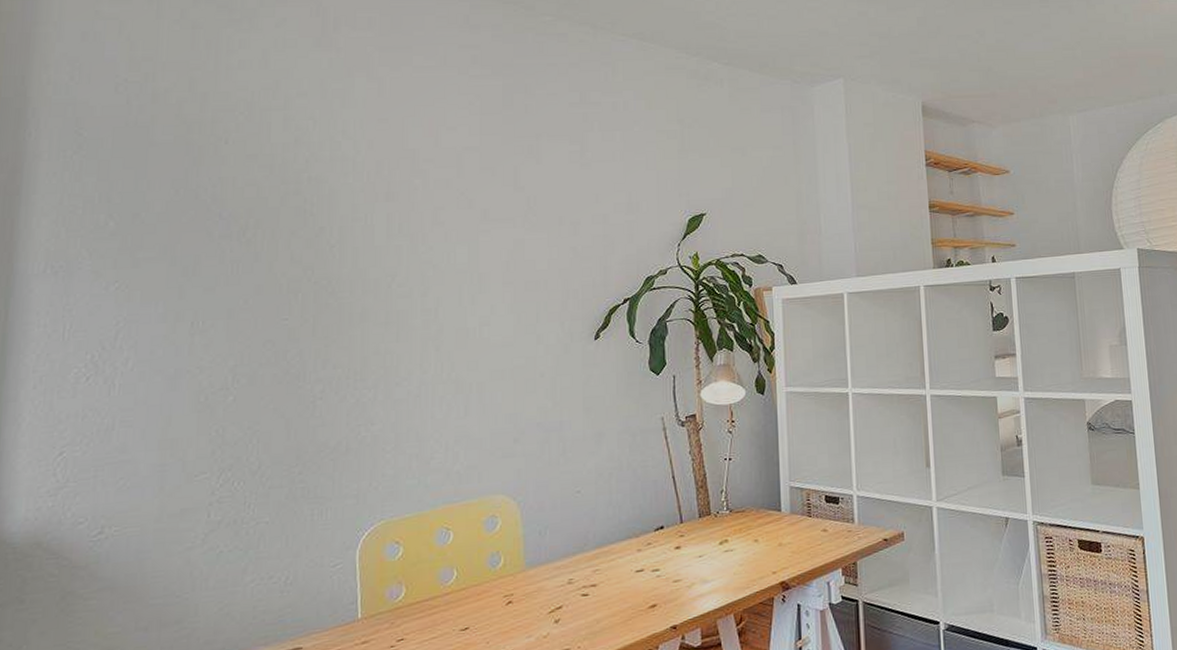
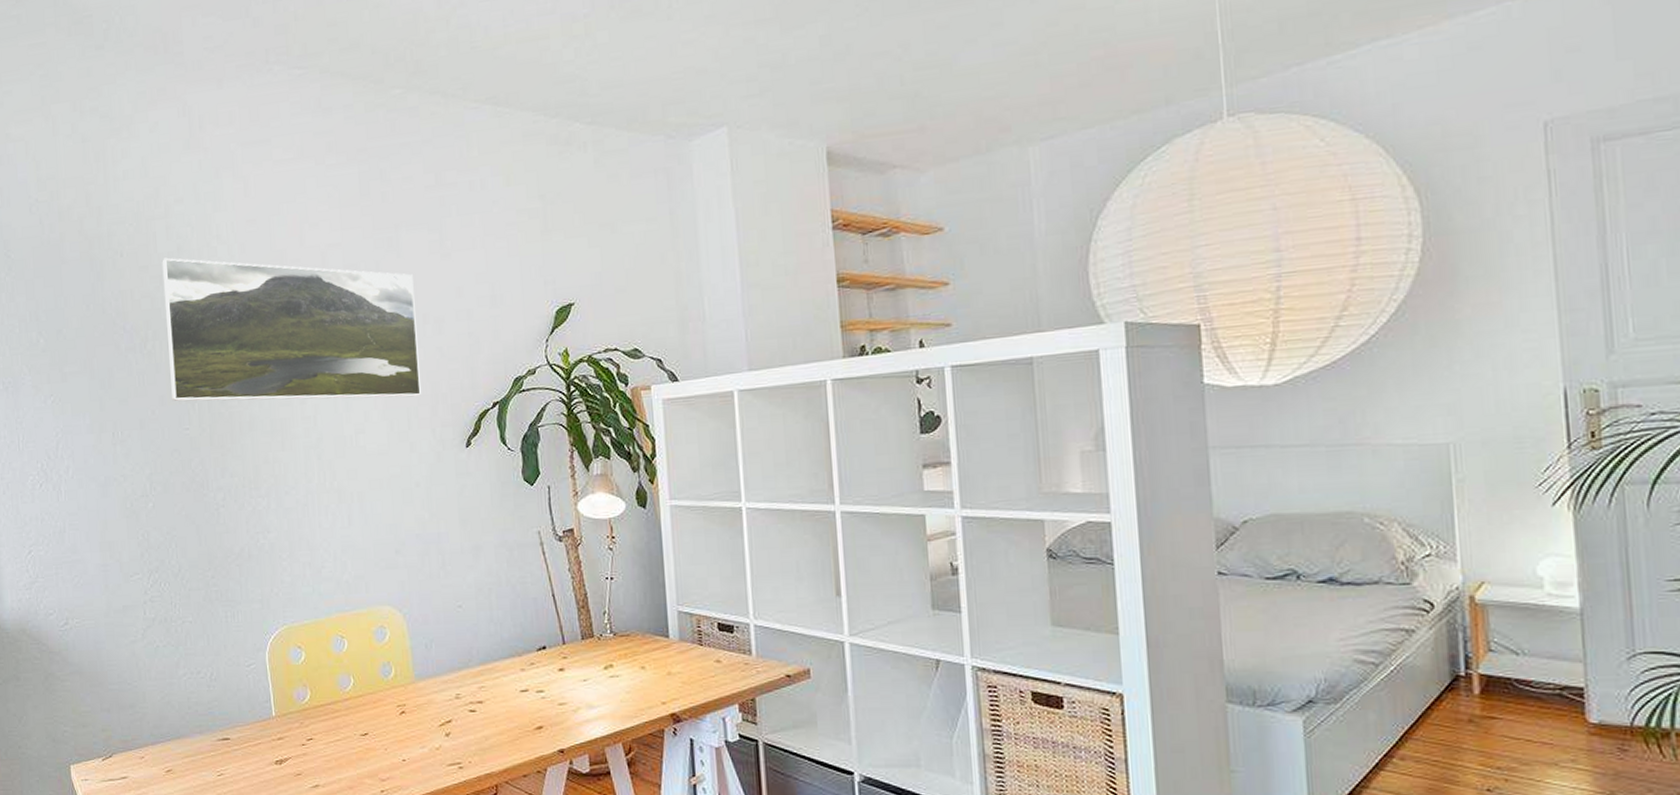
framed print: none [271,148,552,292] -> present [162,257,421,402]

